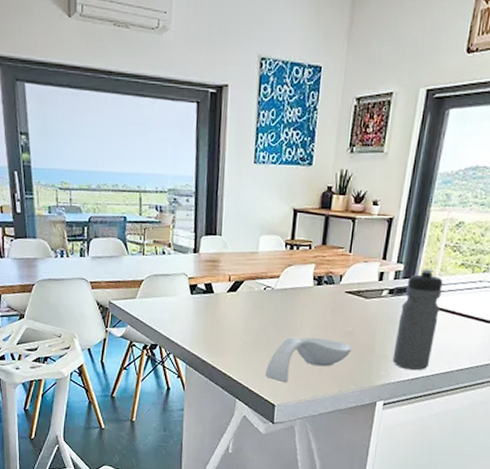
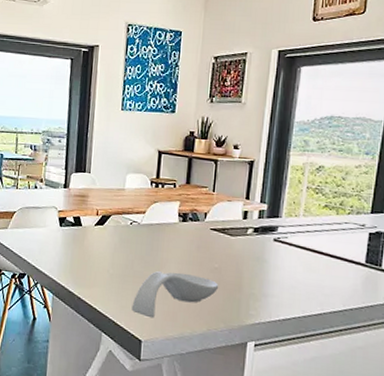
water bottle: present [392,269,443,371] -> none [261,209,308,311]

